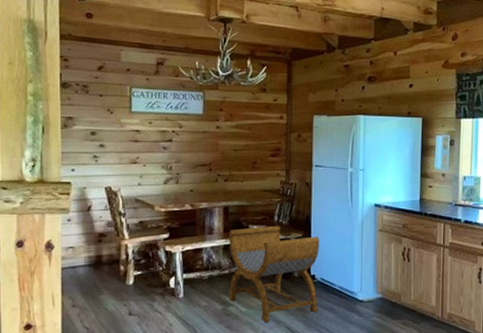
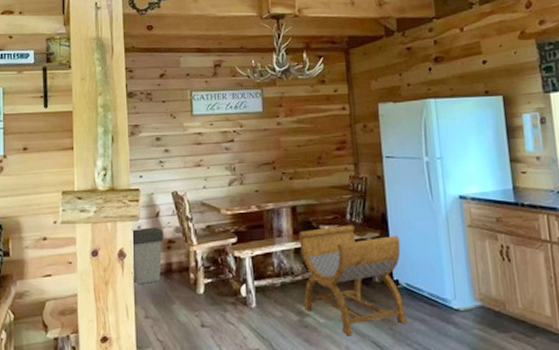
trash can: none [59,221,95,275] -> present [131,227,164,284]

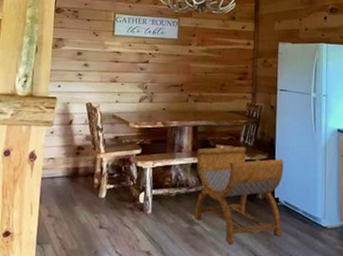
trash can: present [131,227,164,284] -> none [39,133,75,185]

